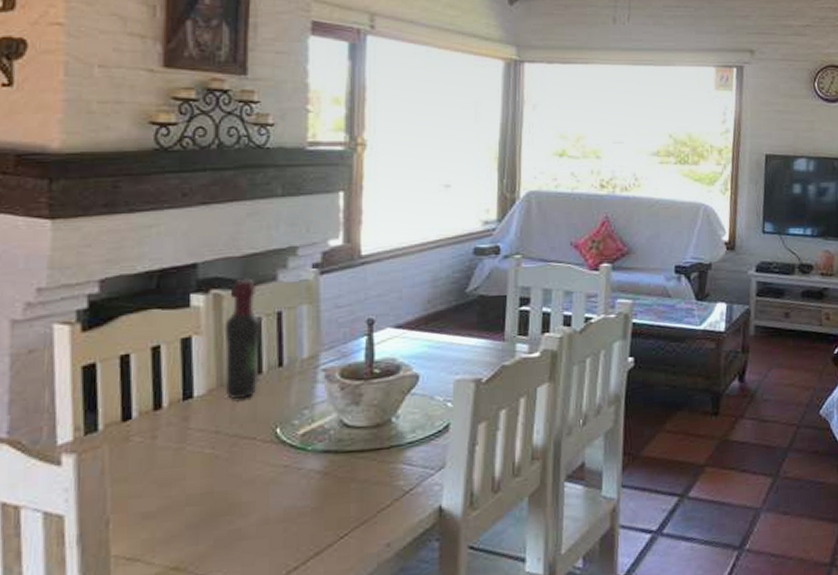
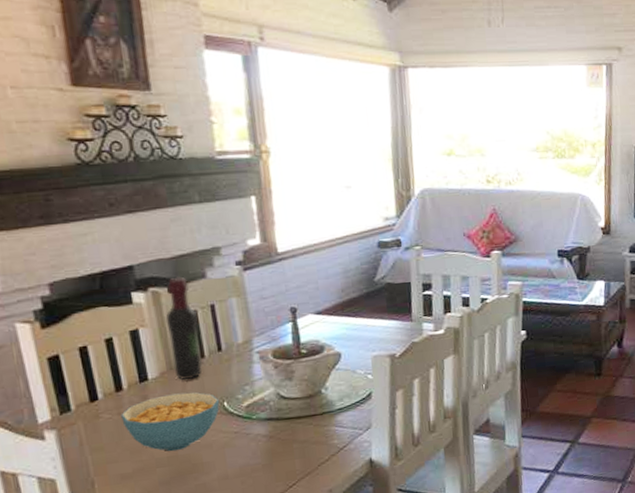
cereal bowl: none [154,414,272,487] -> present [121,392,220,452]

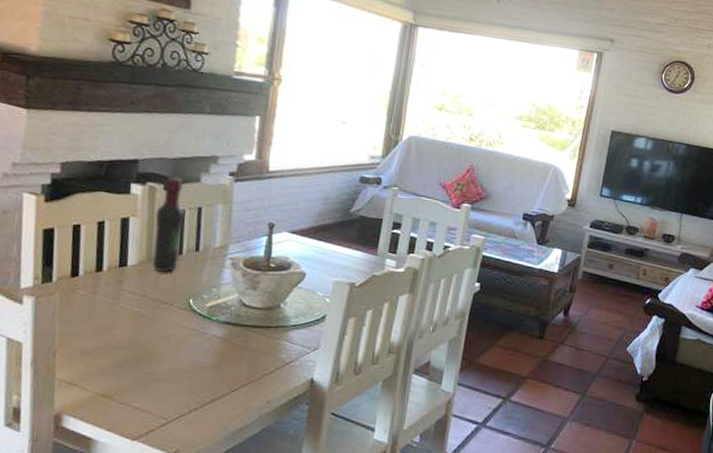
cereal bowl: present [121,392,220,452] -> none [95,283,187,337]

